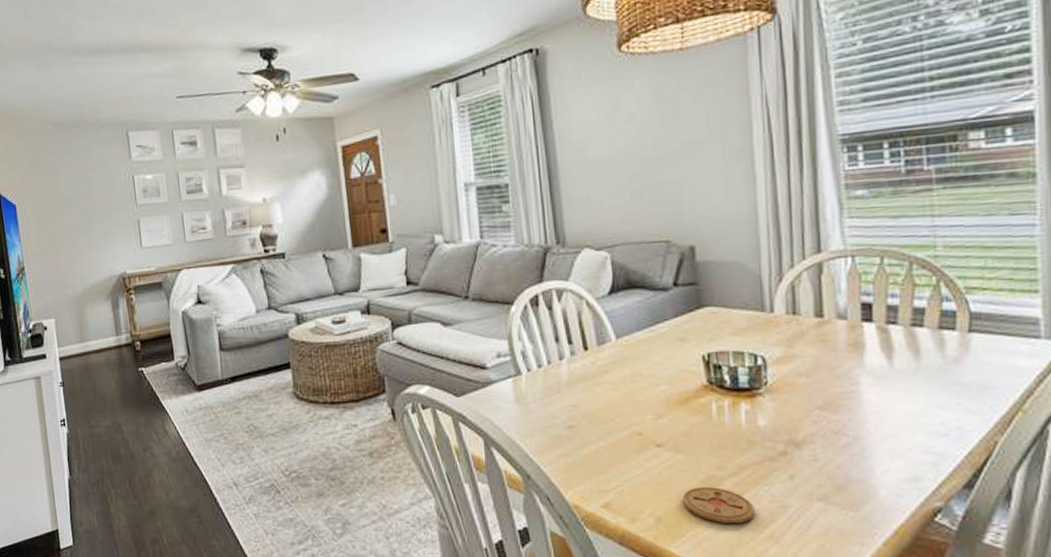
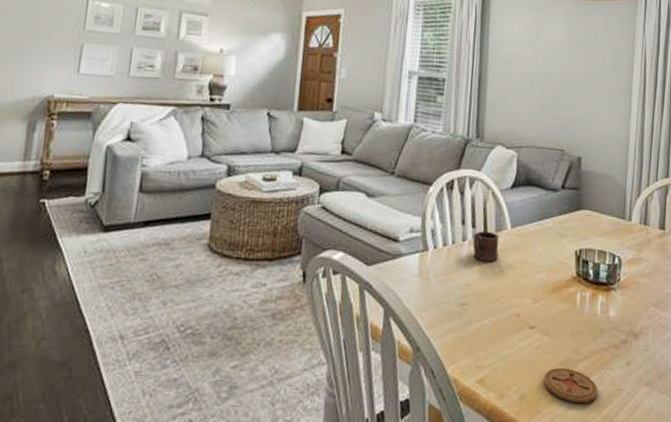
mug: none [572,345,605,380] -> present [473,231,500,262]

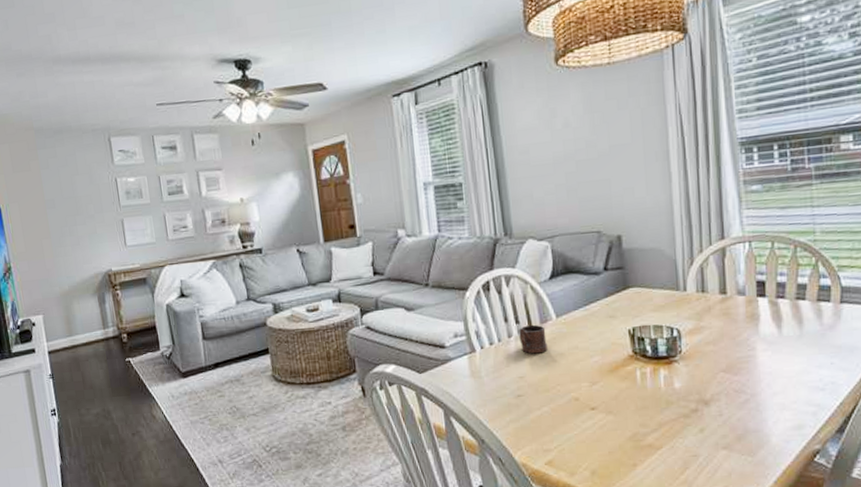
coaster: present [543,367,598,404] -> none [612,441,672,473]

